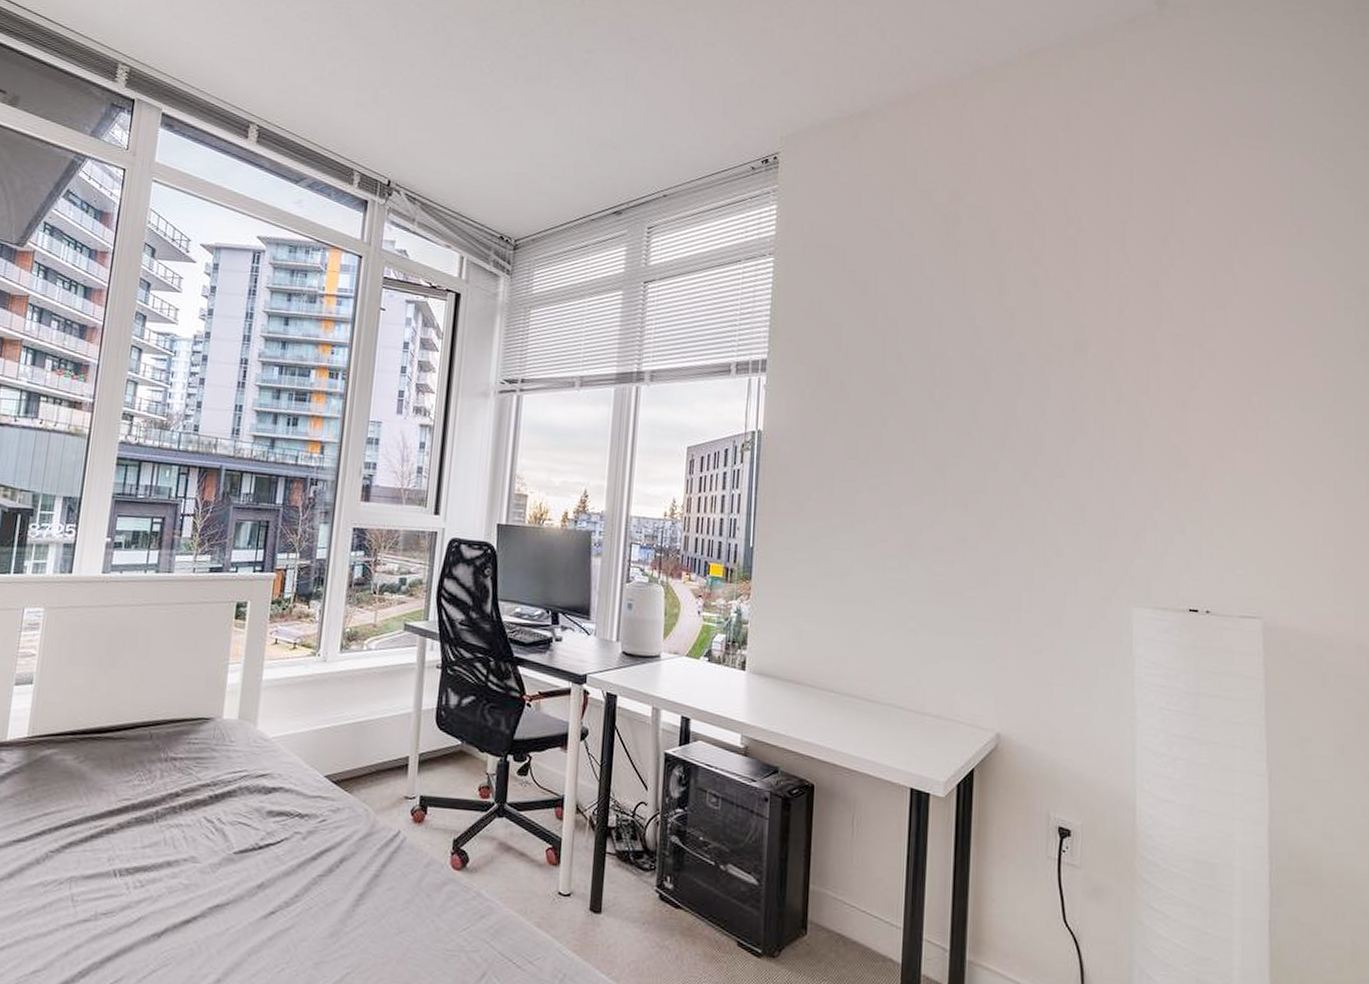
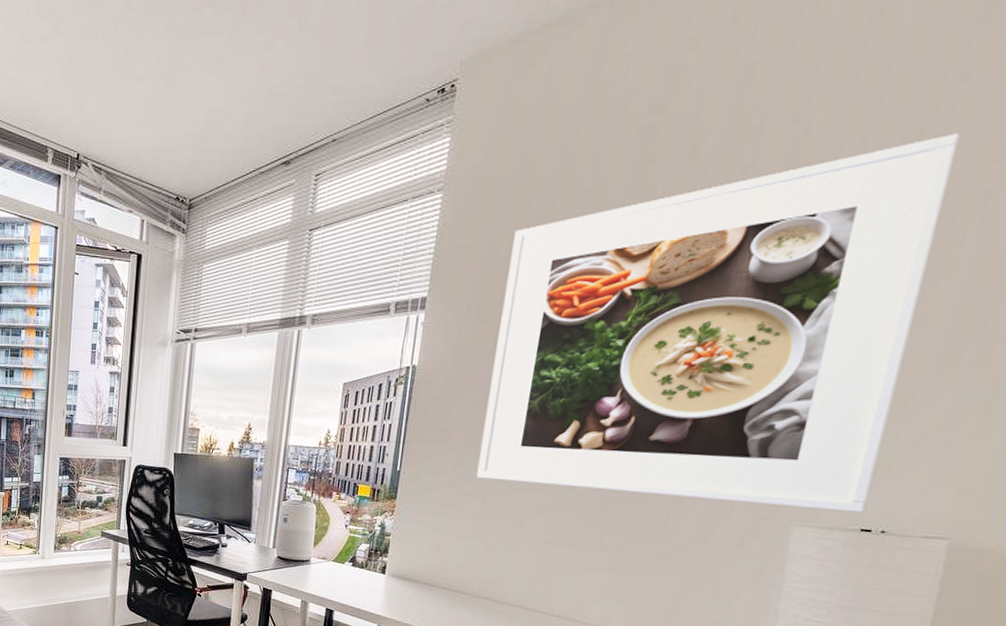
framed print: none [832,246,1194,594] -> present [476,133,961,514]

